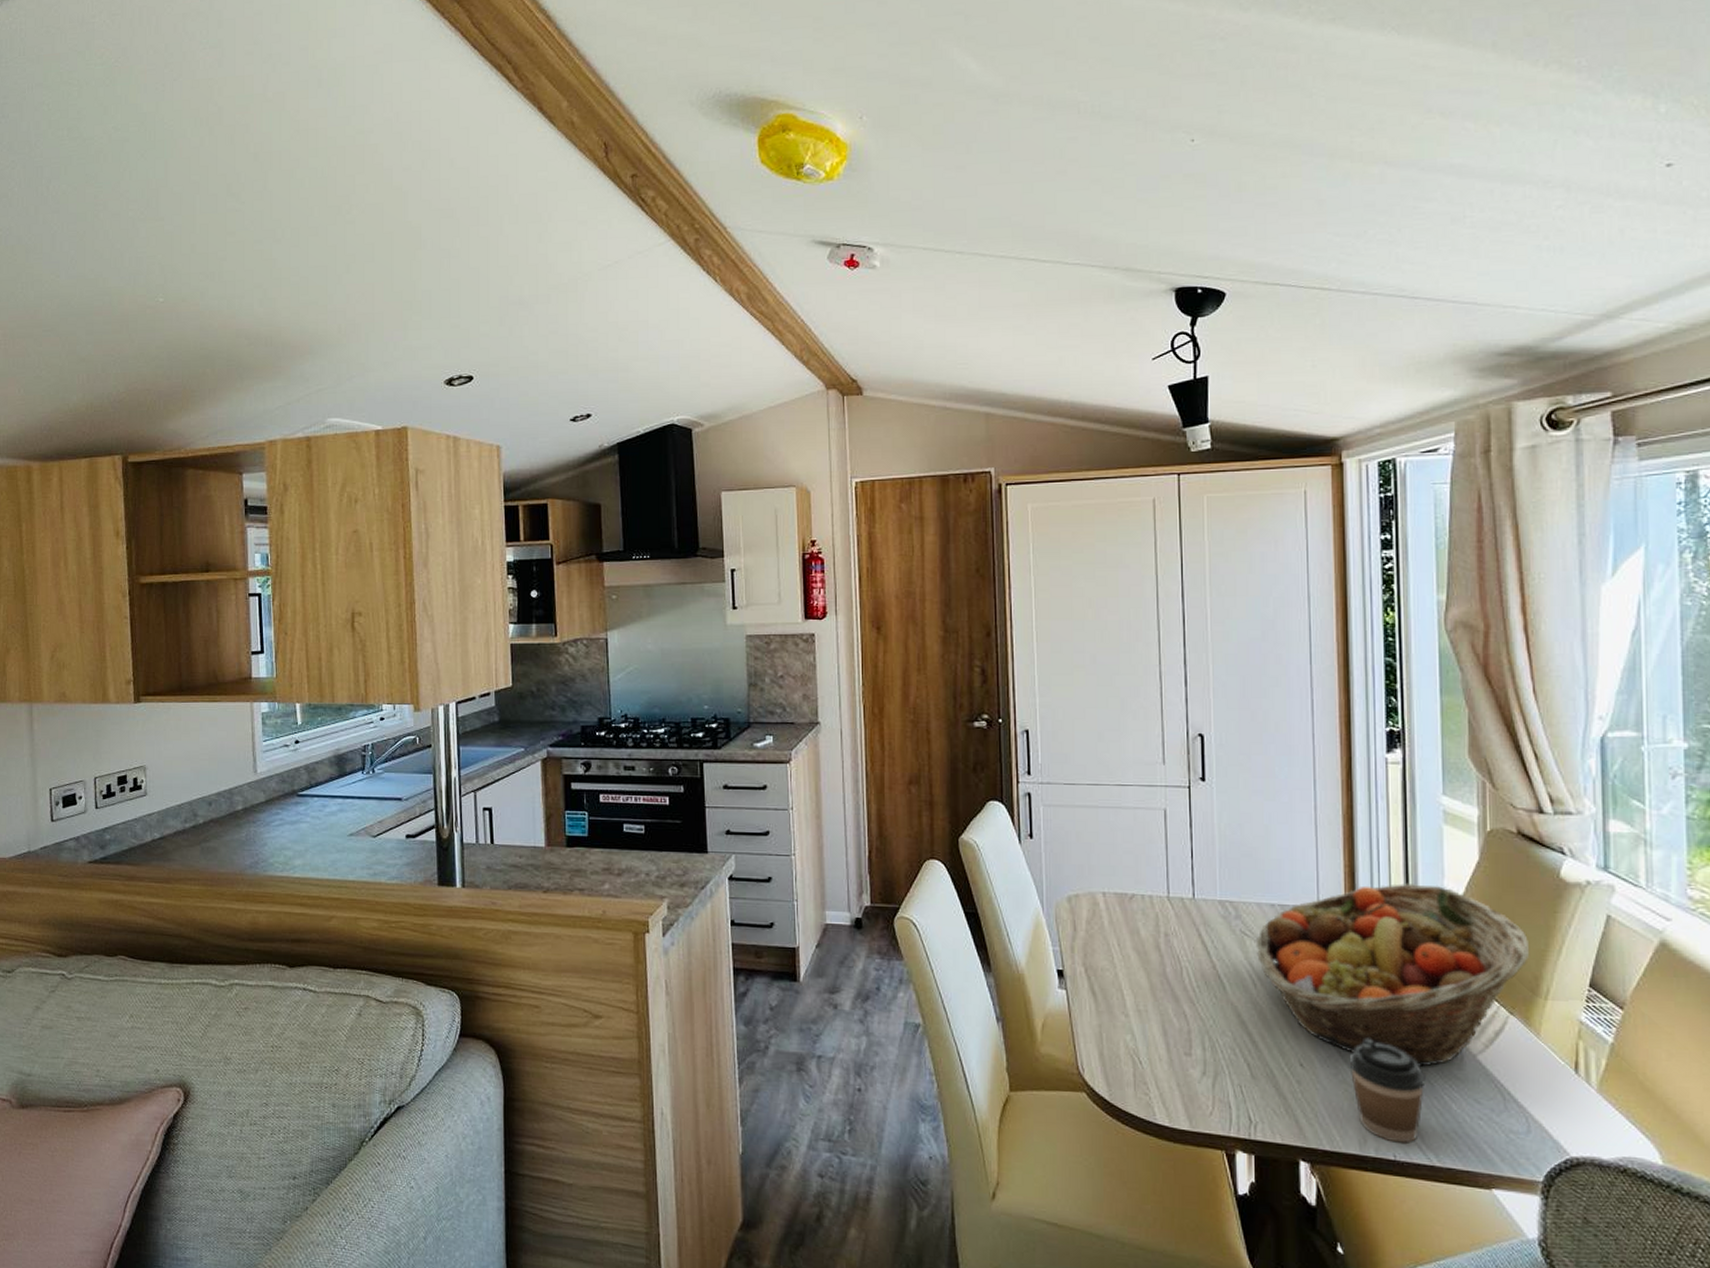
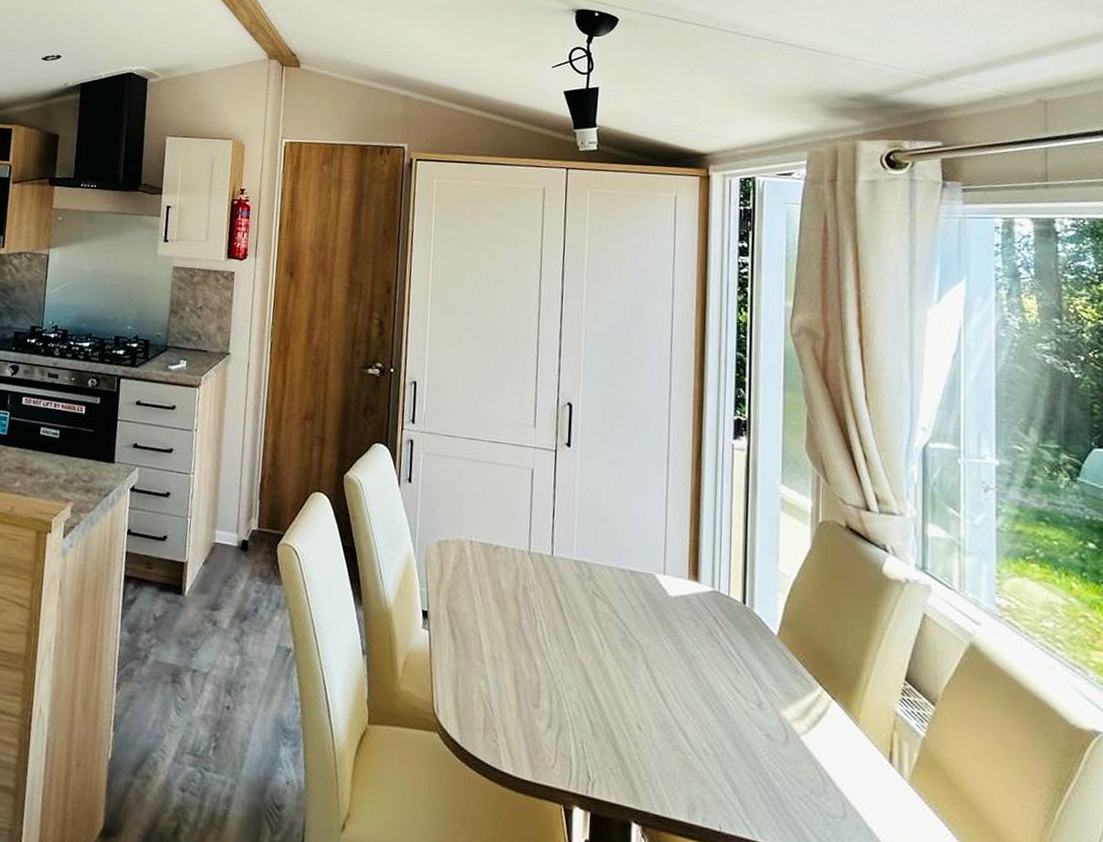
fruit basket: present [1255,884,1530,1067] -> none [605,561,853,742]
coffee cup: present [1349,1038,1426,1143] -> none [683,708,753,816]

